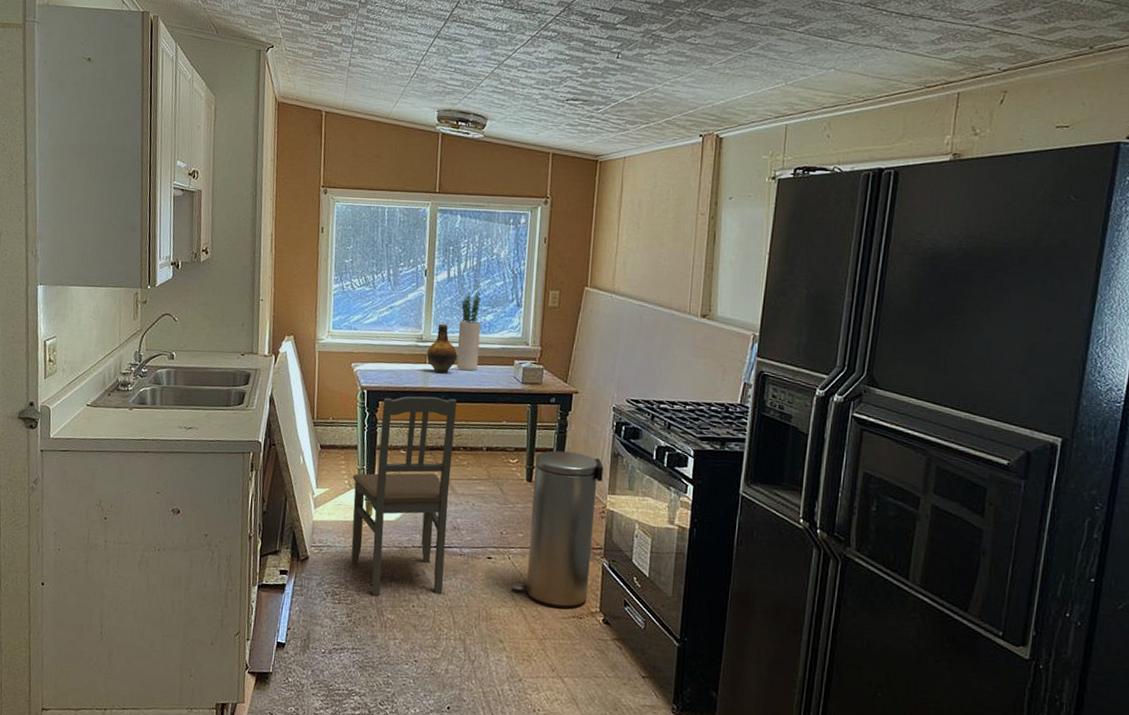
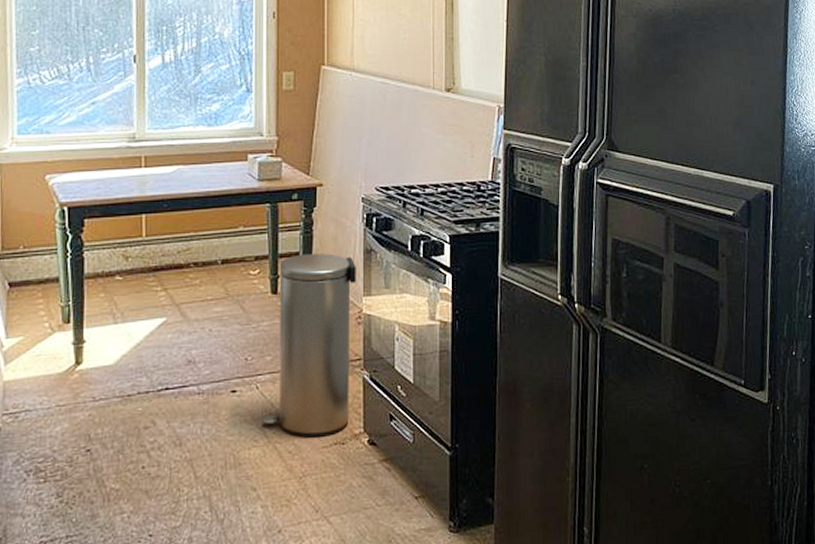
dining chair: present [351,396,457,597] -> none [54,206,182,465]
ceramic jug: present [427,323,458,374] -> none [142,118,180,178]
vase: present [457,288,481,371] -> none [179,74,206,172]

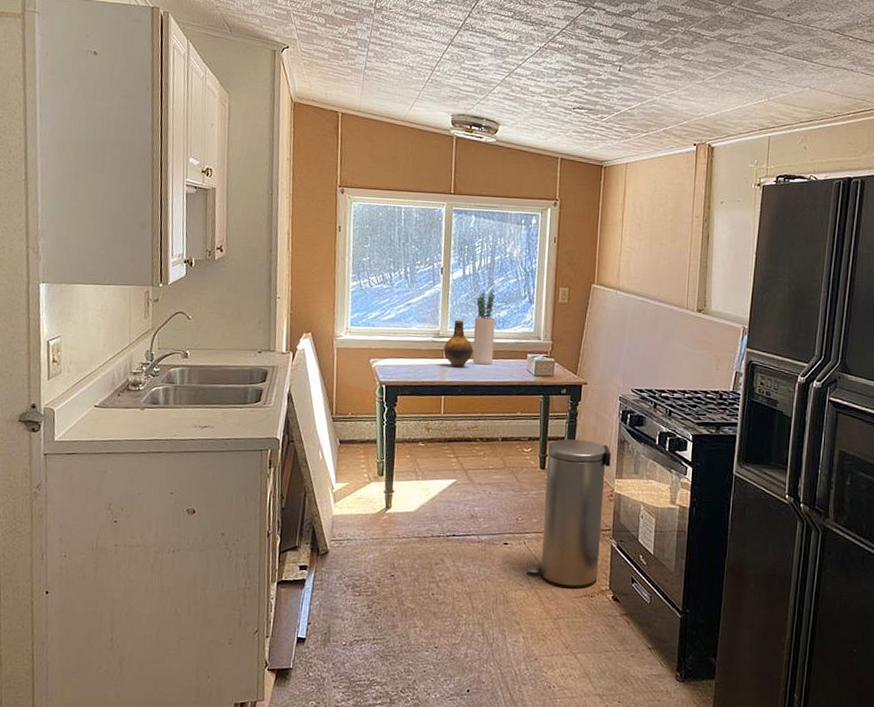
ceramic jug: none [142,118,180,178] -> present [444,319,473,368]
vase: none [179,74,206,172] -> present [473,285,495,365]

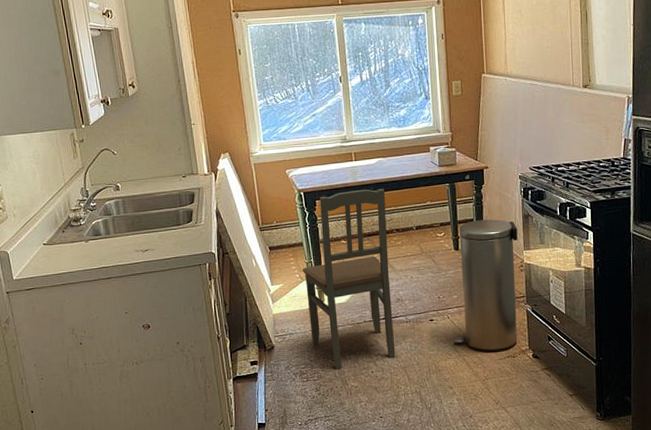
dining chair: none [371,390,473,587] -> present [302,188,396,370]
ceramic jug: present [444,319,473,368] -> none [352,123,380,168]
vase: present [473,285,495,365] -> none [376,87,399,163]

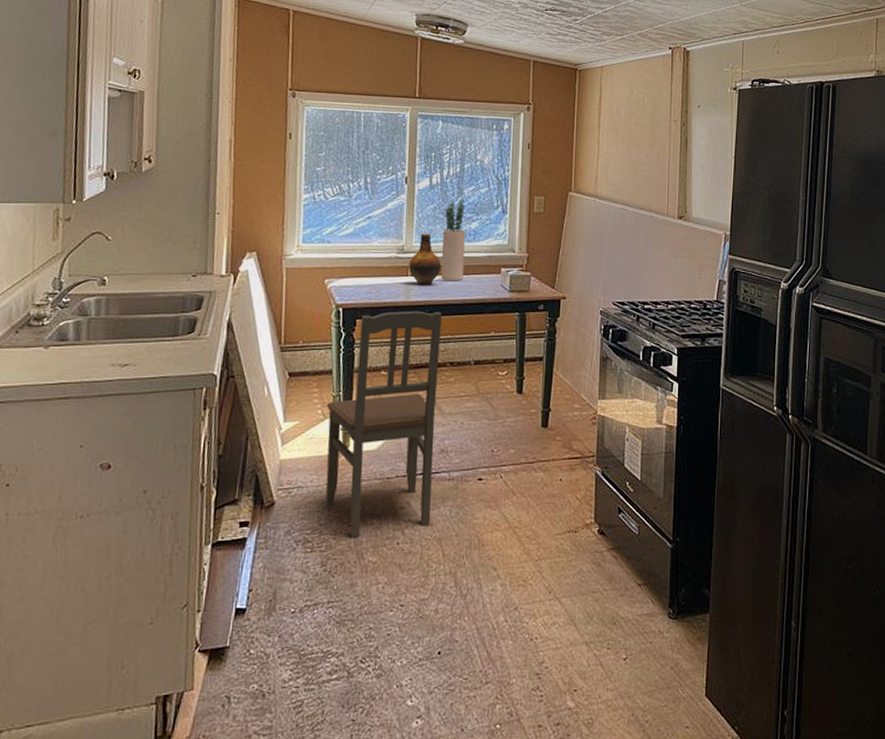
ceramic jug: none [352,123,380,168] -> present [409,233,442,286]
vase: none [376,87,399,163] -> present [441,195,466,282]
pedal bin: present [453,219,518,353] -> none [504,359,593,525]

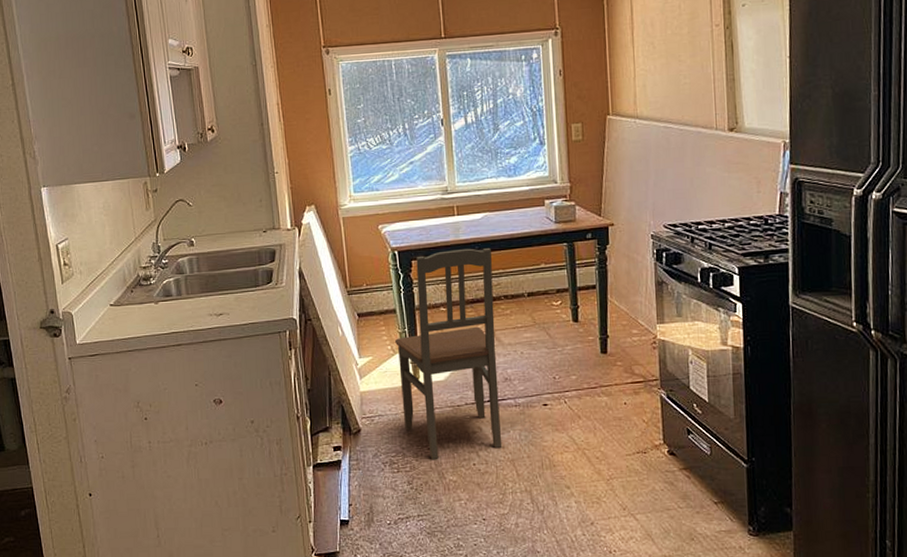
ceramic jug: present [409,233,442,286] -> none [454,172,486,224]
vase: present [441,195,466,282] -> none [483,131,508,218]

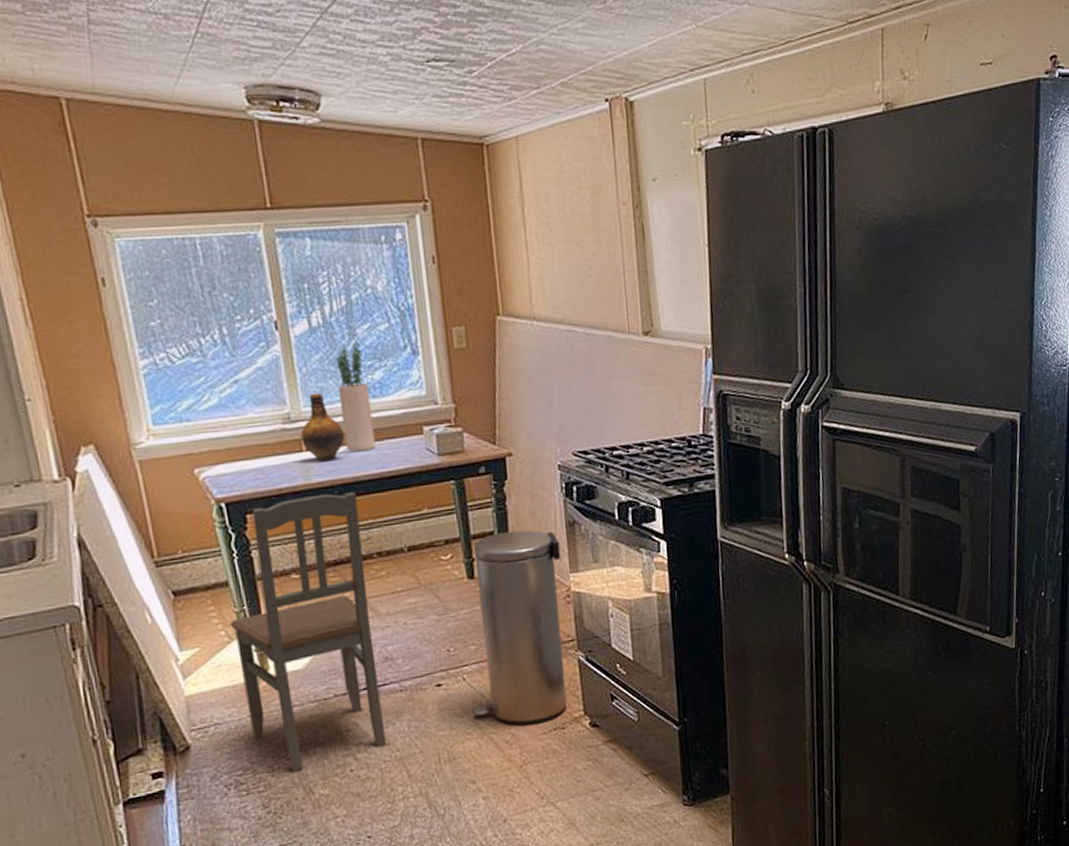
ceramic jug: none [454,172,486,224] -> present [301,392,345,462]
vase: none [483,131,508,218] -> present [336,337,376,453]
pedal bin: none [571,286,650,446] -> present [472,530,567,726]

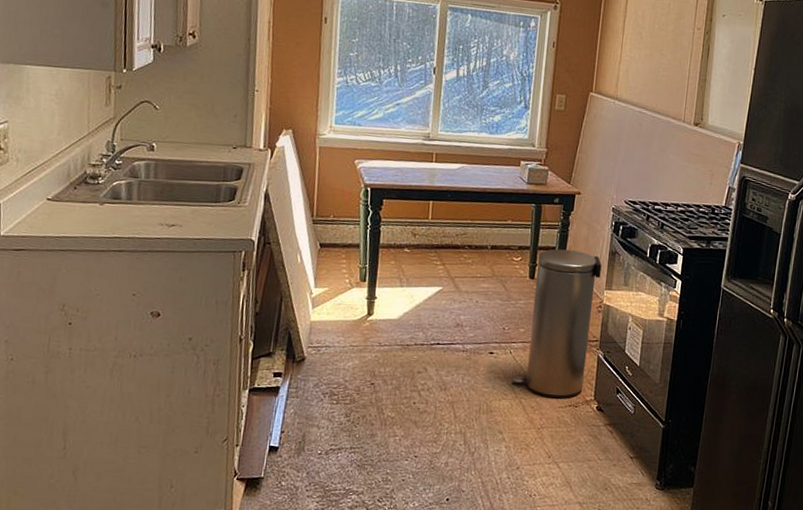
dining chair: present [229,491,387,773] -> none [350,194,463,395]
ceramic jug: present [301,392,345,462] -> none [433,122,465,173]
vase: present [336,337,376,453] -> none [464,89,489,171]

